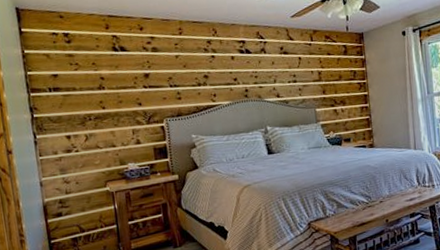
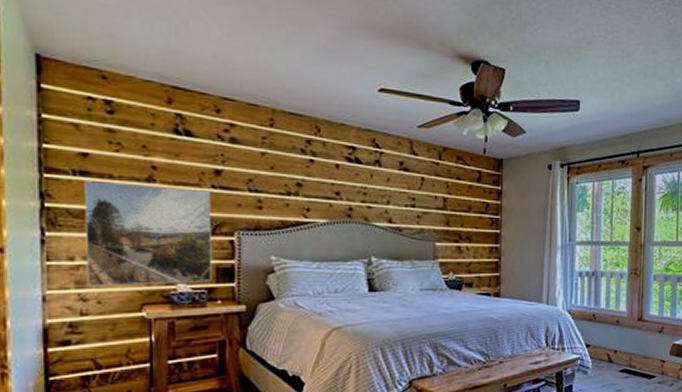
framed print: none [57,90,152,172] -> present [84,181,212,287]

